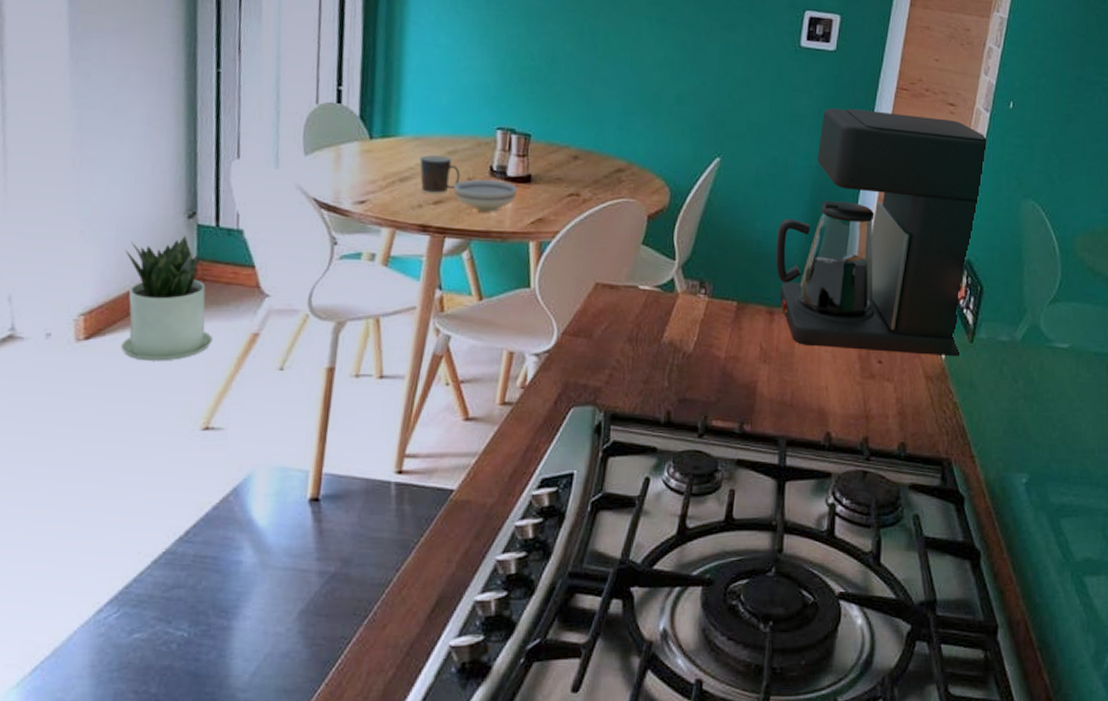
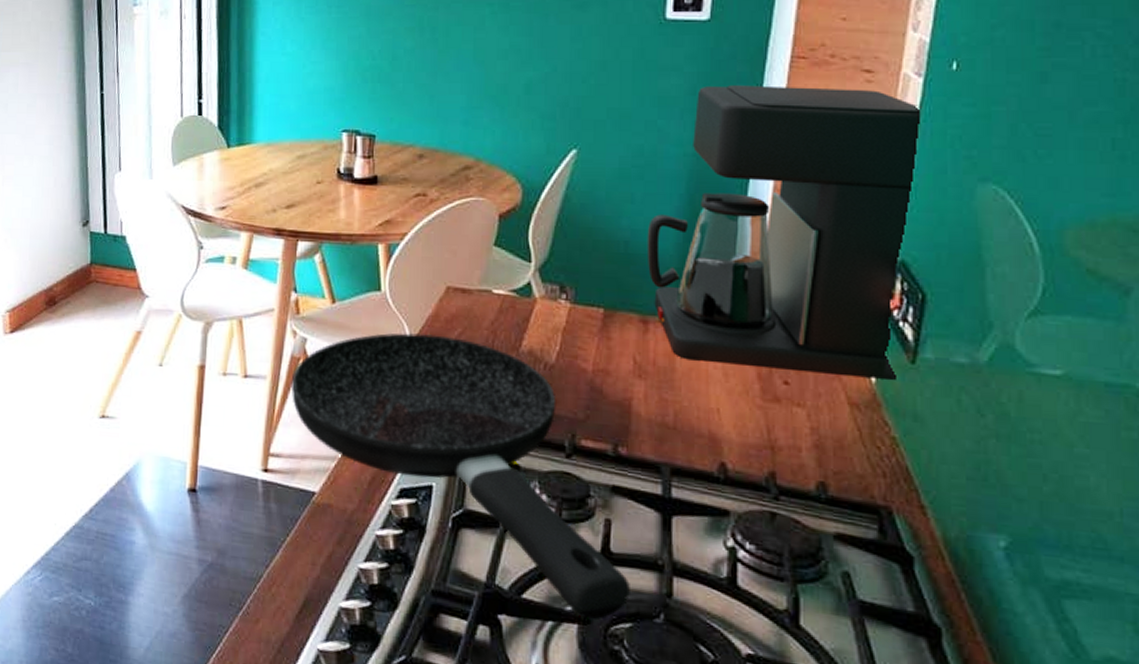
planter: present [121,235,213,361] -> none [36,242,105,354]
mug: present [419,155,461,196] -> none [272,161,310,200]
frying pan: none [431,327,748,581] -> present [291,333,630,620]
bowl: present [453,178,517,213] -> none [304,181,364,216]

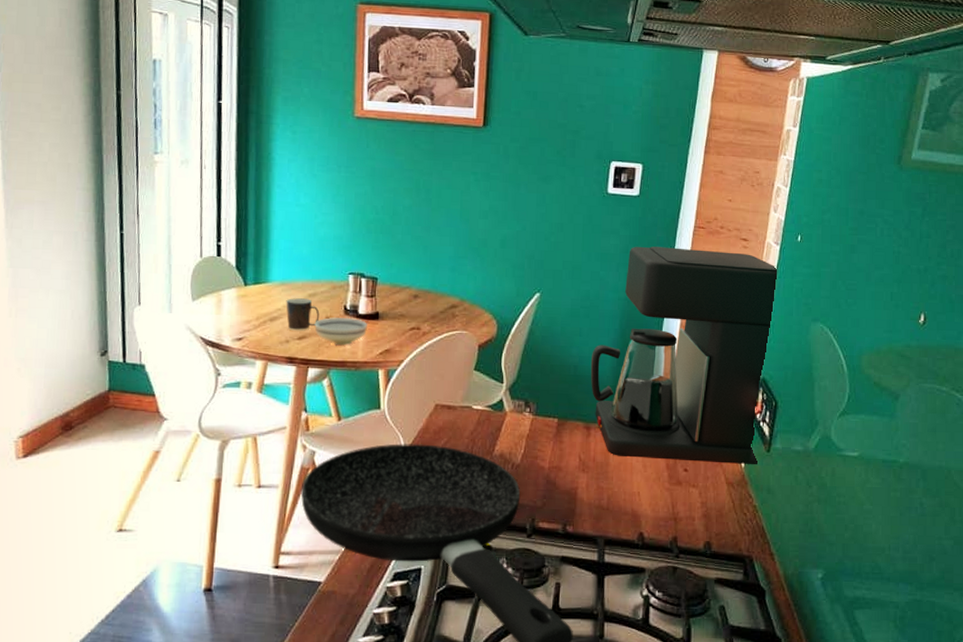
mug: none [272,161,310,200] -> present [286,298,320,332]
bowl: none [304,181,364,216] -> present [314,316,367,346]

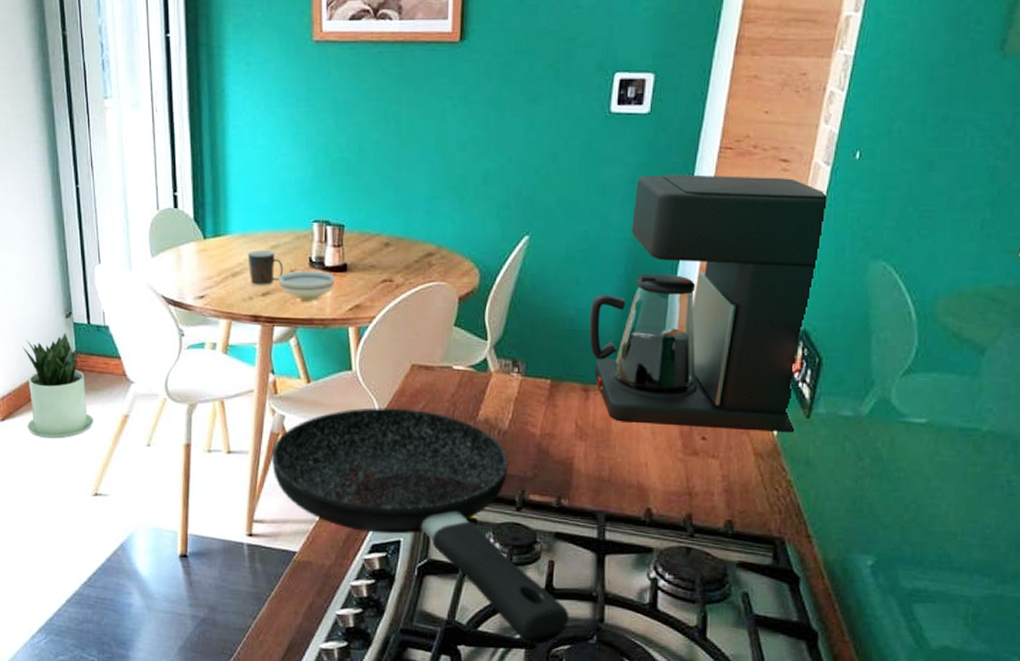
planter: none [51,370,123,475] -> present [22,332,94,439]

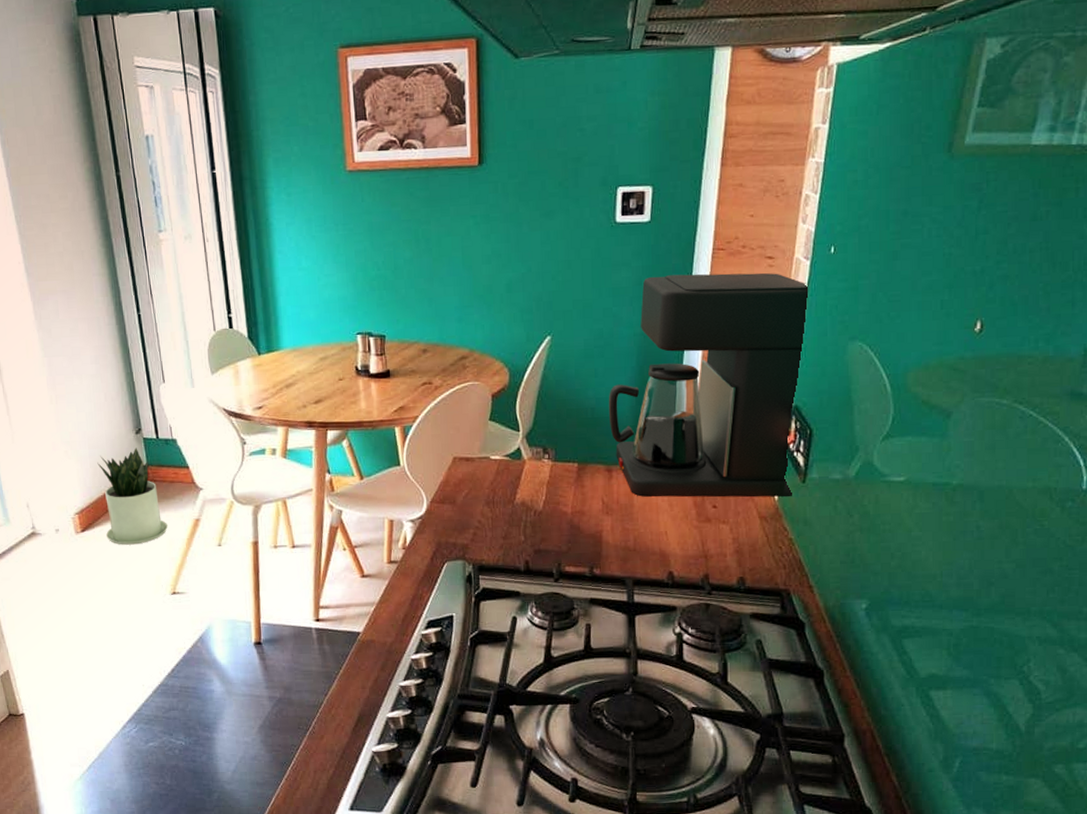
mug: present [247,251,284,288] -> none [299,362,333,397]
frying pan: present [271,407,569,645] -> none [332,496,607,700]
bowl: present [278,270,335,302] -> none [328,378,380,407]

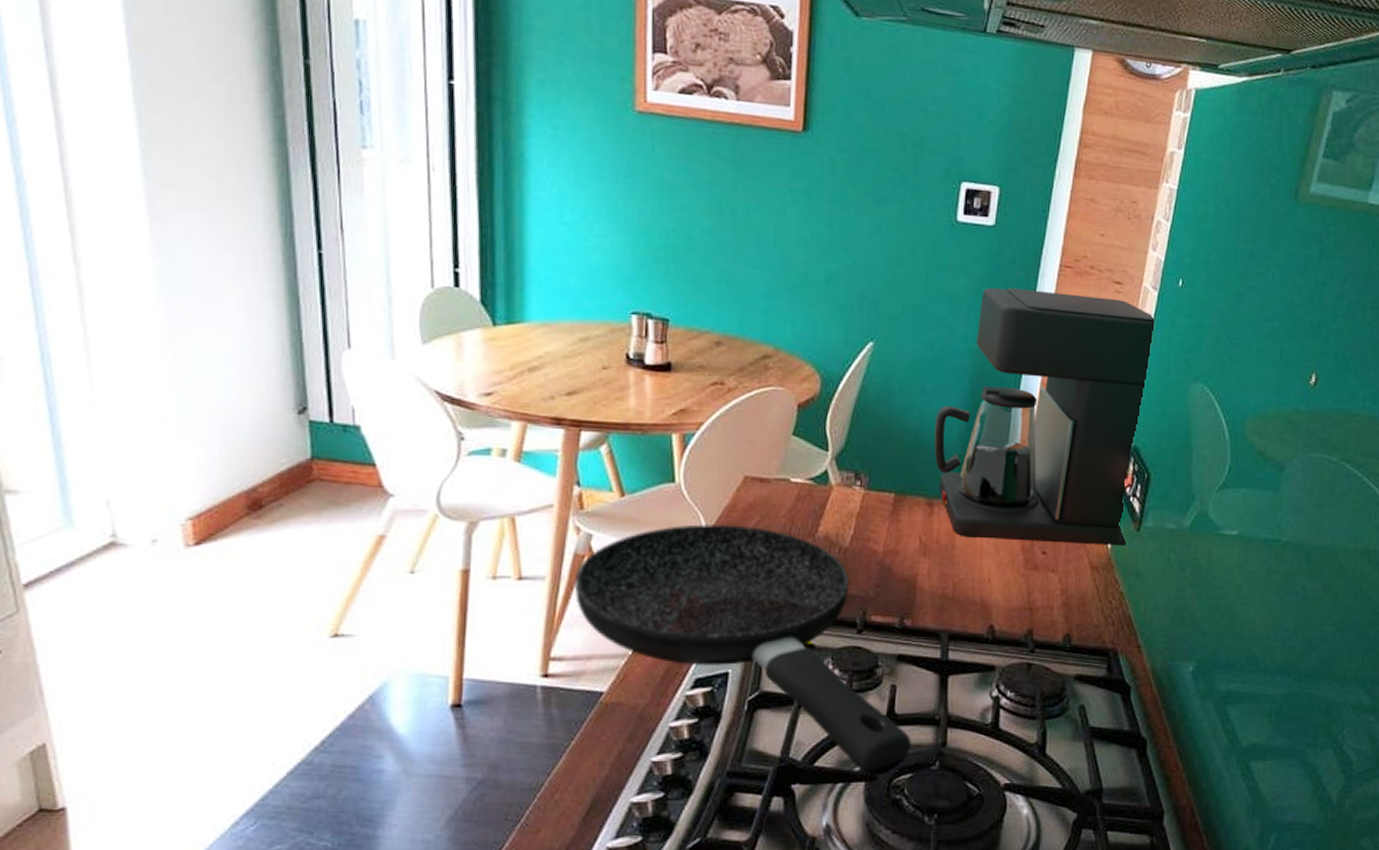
planter: present [97,447,168,545] -> none [231,432,335,567]
frying pan: none [332,496,607,700] -> present [574,523,911,776]

